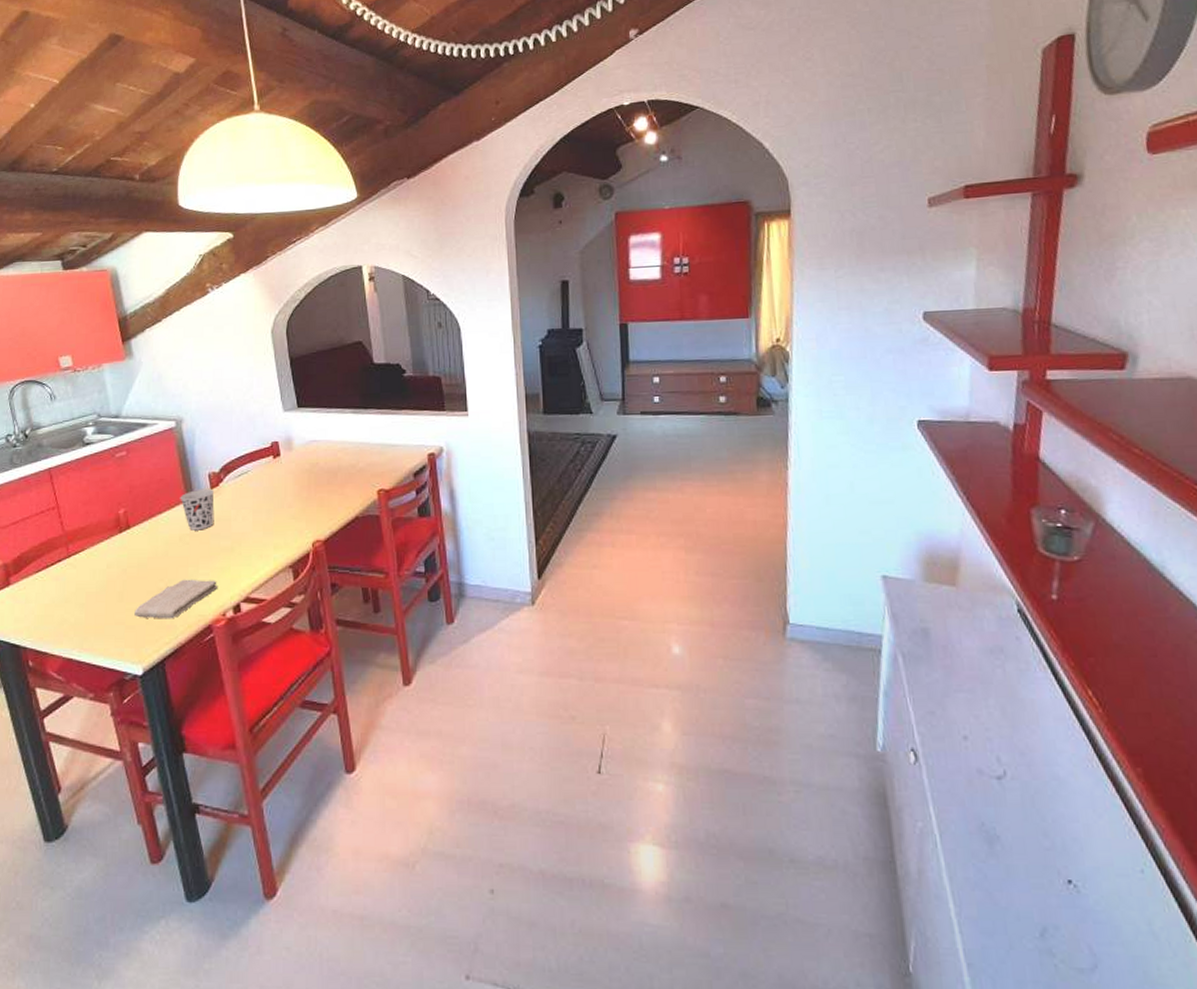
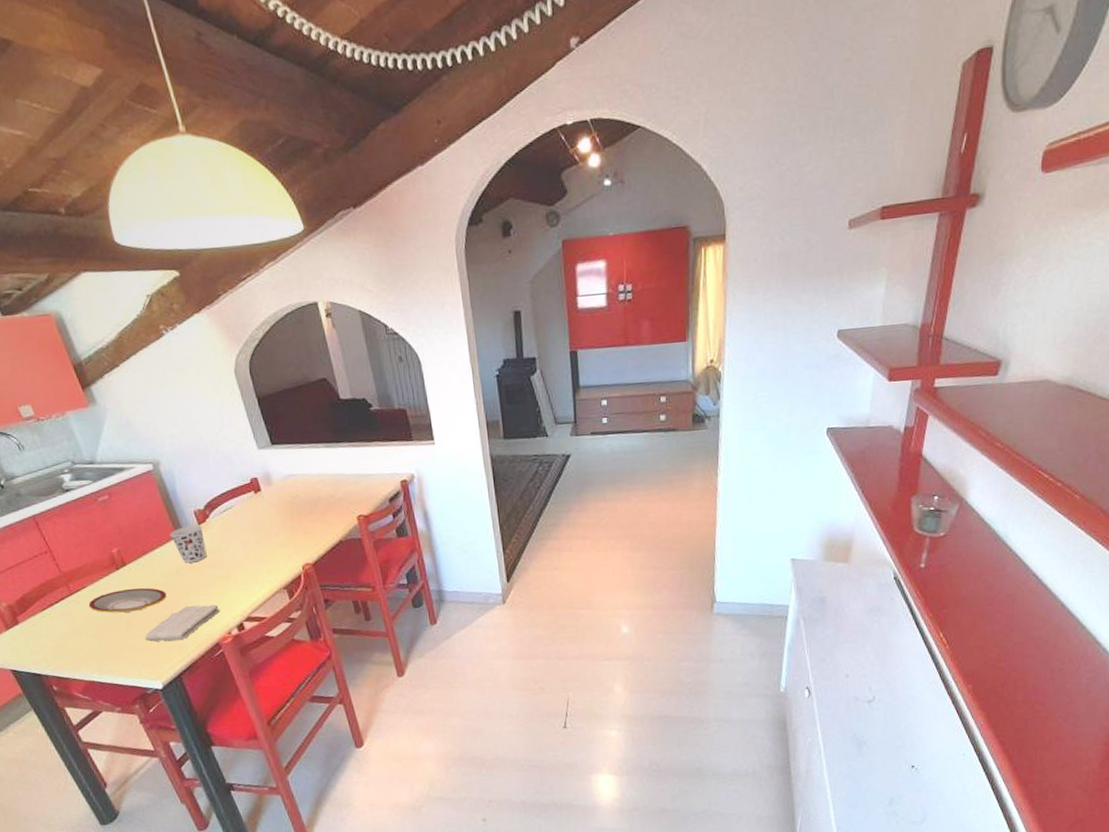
plate: none [84,554,165,581] -> present [88,588,167,613]

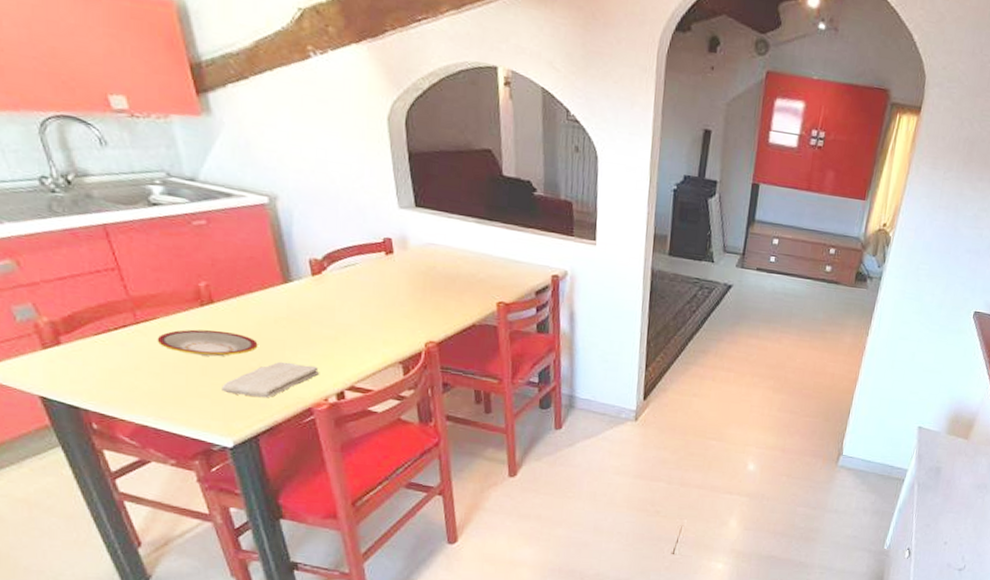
cup: present [169,524,207,563] -> none [275,274,317,316]

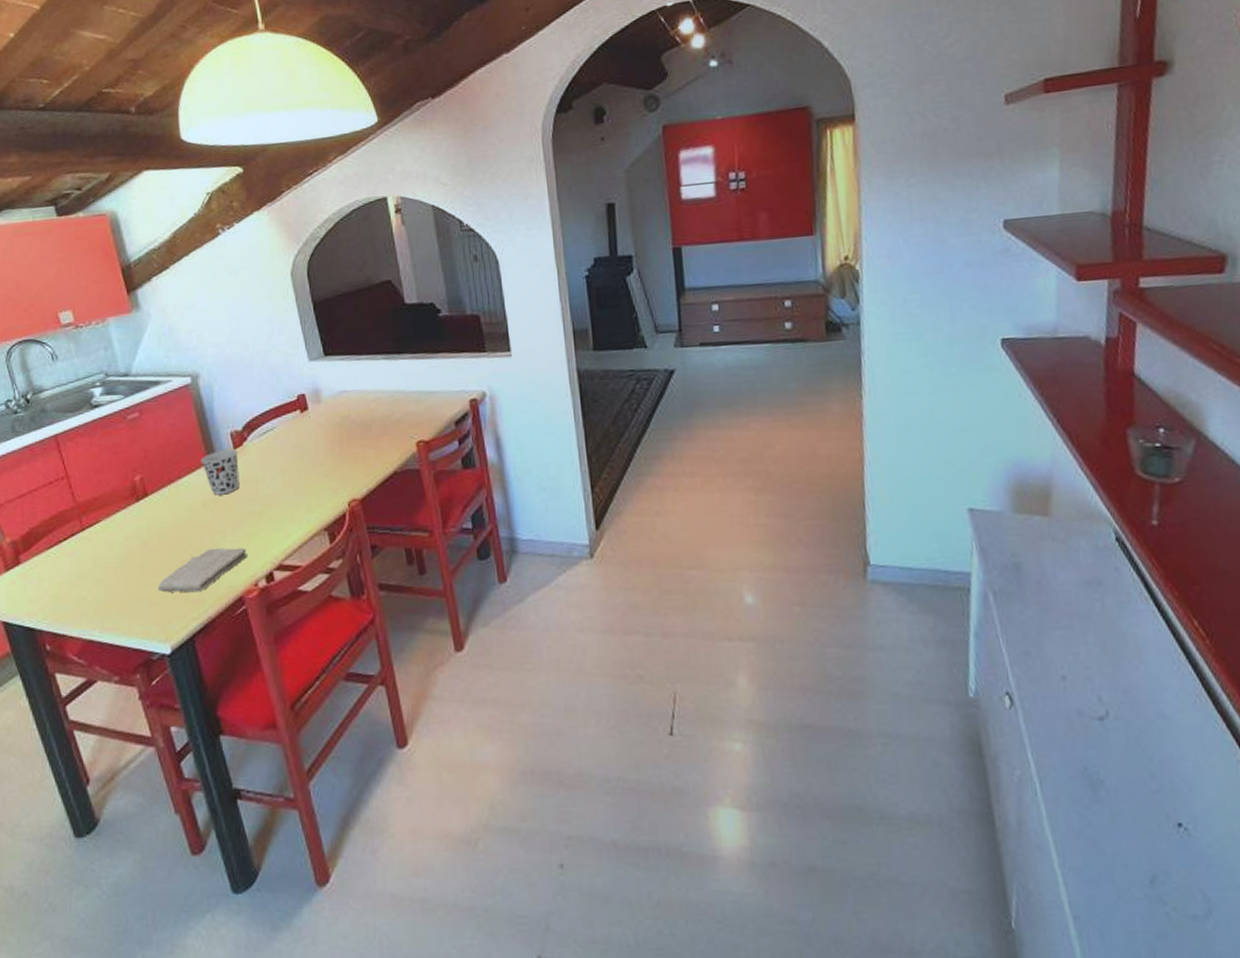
plate: present [157,329,258,357] -> none [100,524,189,555]
cup: none [275,274,317,316] -> present [200,448,240,495]

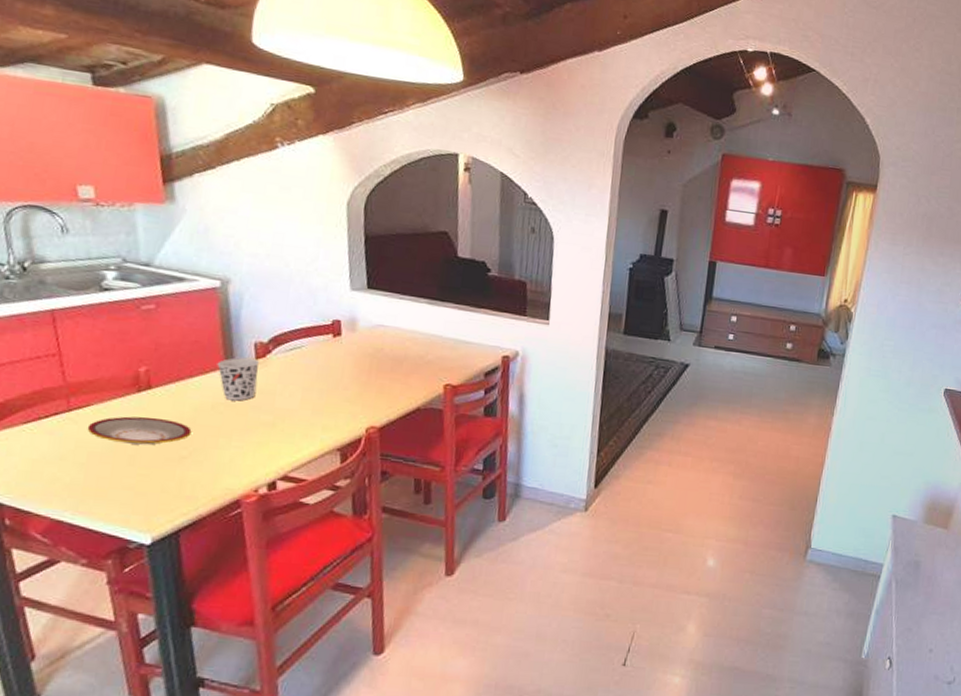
plate: none [100,524,189,555] -> present [87,416,192,445]
washcloth: present [158,547,247,593] -> none [147,449,252,490]

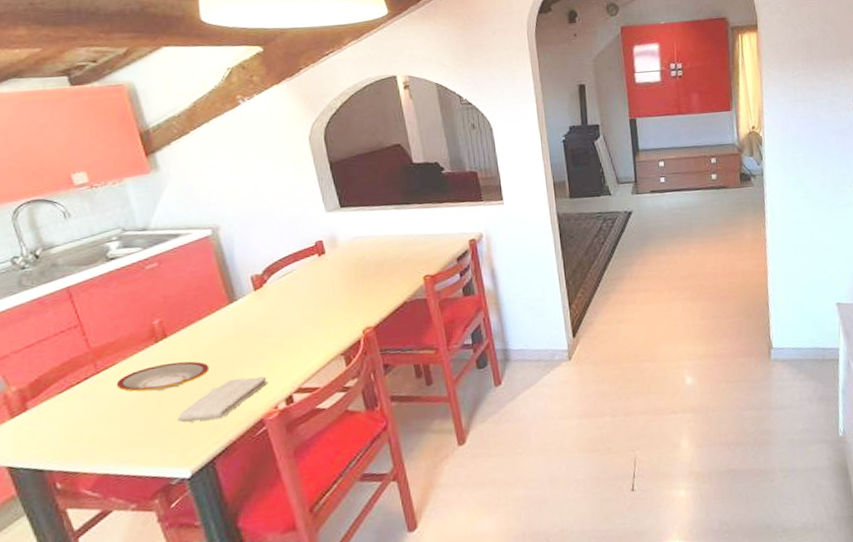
washcloth: none [147,449,252,490] -> present [178,376,267,423]
cup: present [217,358,260,401] -> none [221,290,260,332]

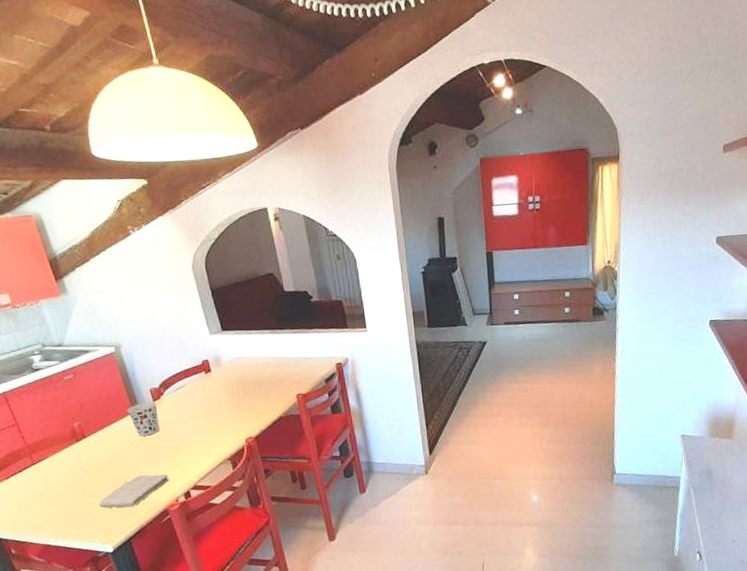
plate: present [116,361,209,392] -> none [49,458,122,482]
cup: none [221,290,260,332] -> present [127,401,160,436]

